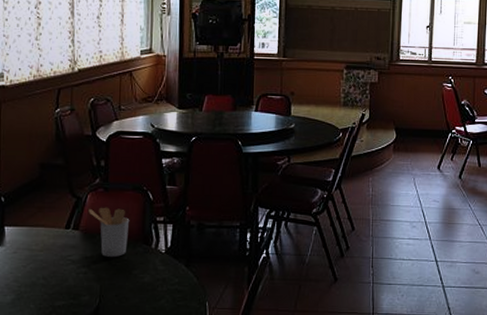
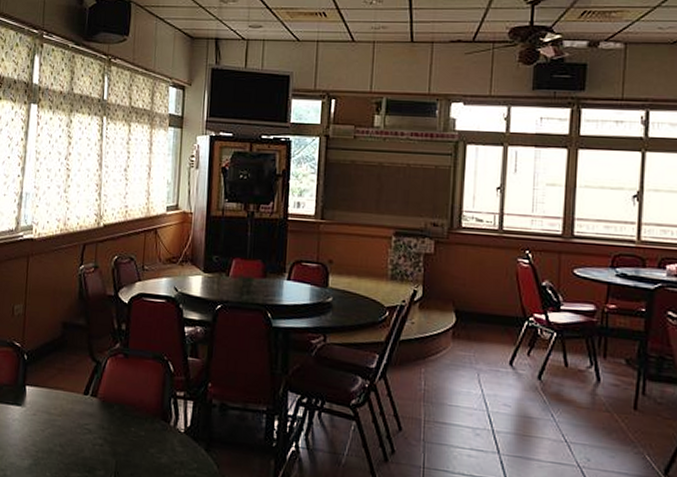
utensil holder: present [88,207,130,257] -> none [107,374,149,431]

